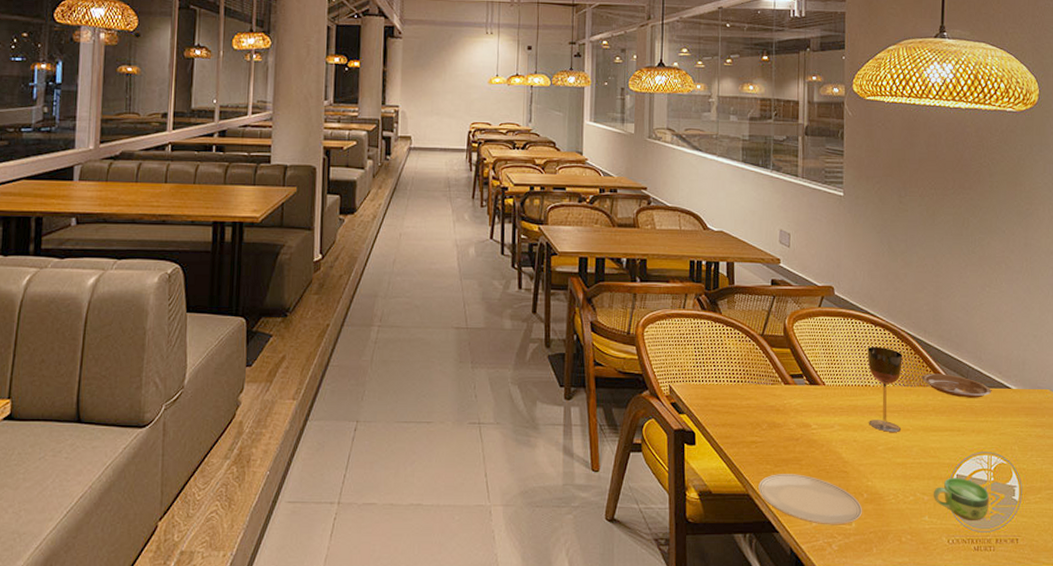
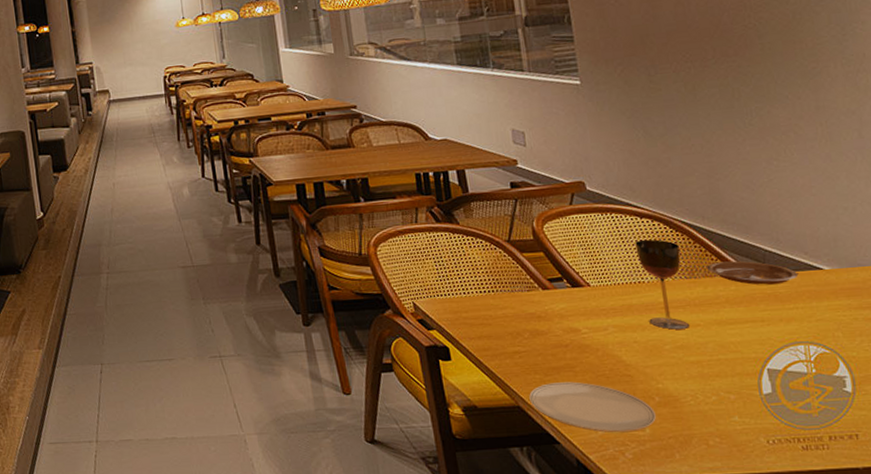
cup: present [933,477,990,520] -> none [740,371,814,418]

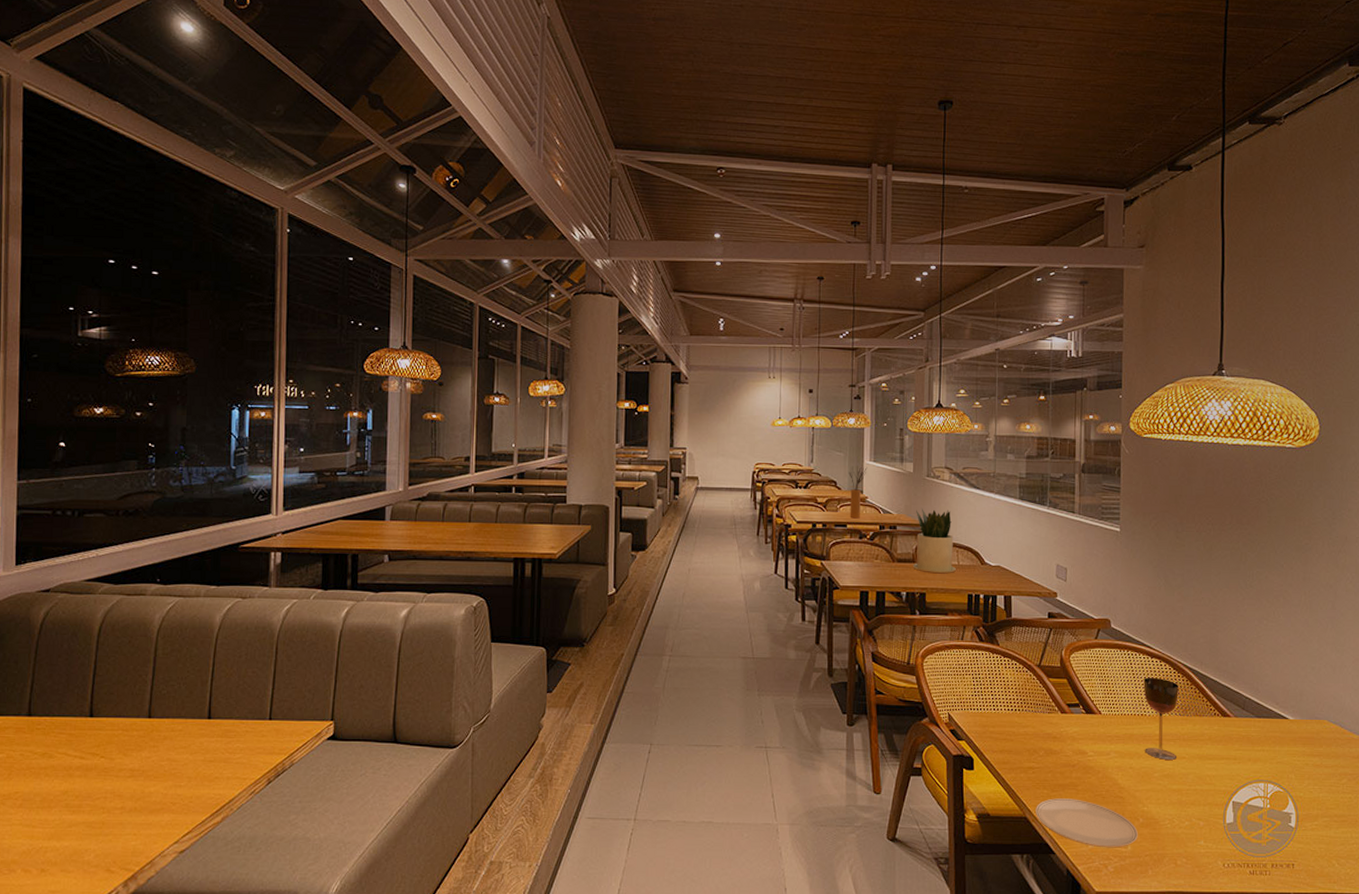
vase: none [264,55,284,110] -> present [849,466,867,519]
planter: none [344,87,399,157] -> present [912,508,957,574]
plate: present [707,261,799,285] -> none [1198,704,1269,728]

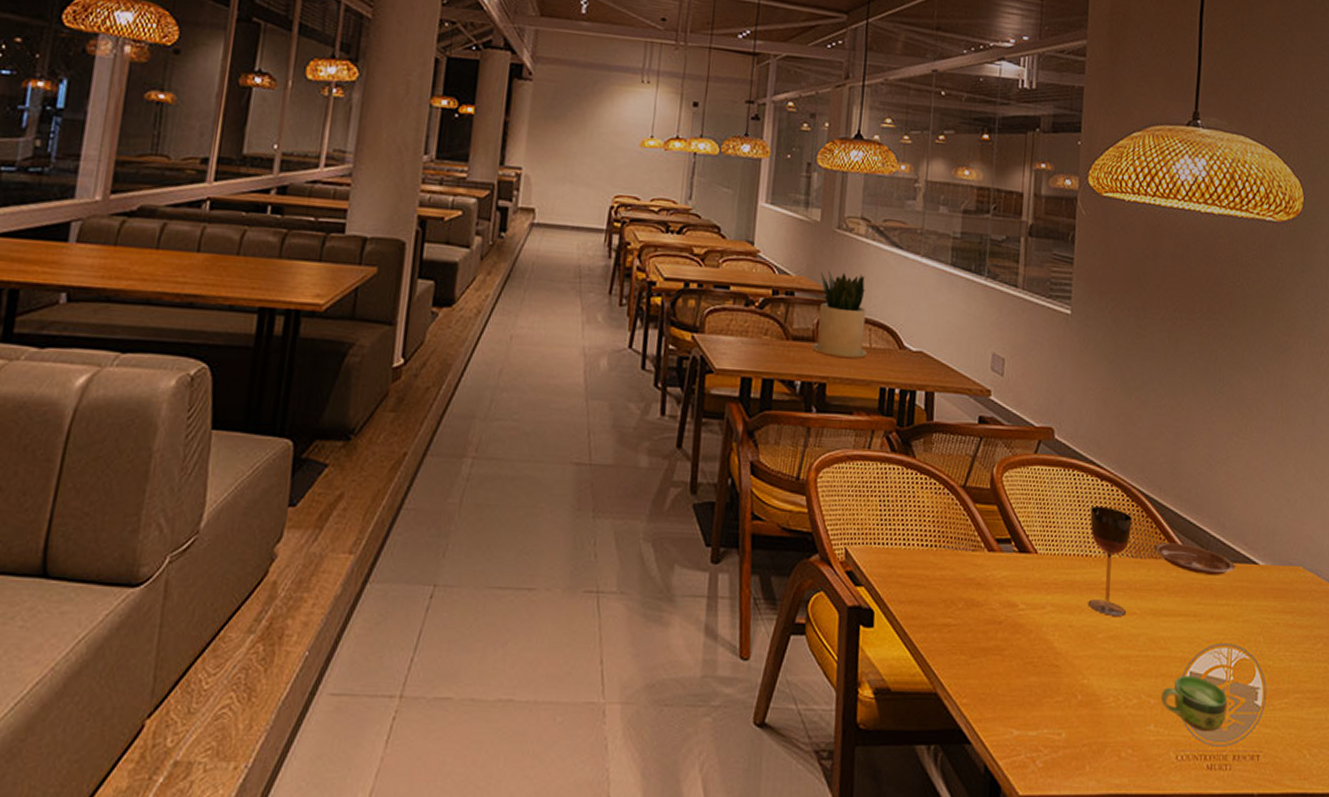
vase: present [849,466,867,519] -> none [734,207,762,279]
plate: present [1035,798,1139,848] -> none [949,667,1076,735]
plate: none [1198,704,1269,728] -> present [1154,542,1236,575]
cup: none [1208,804,1266,846] -> present [1160,675,1228,731]

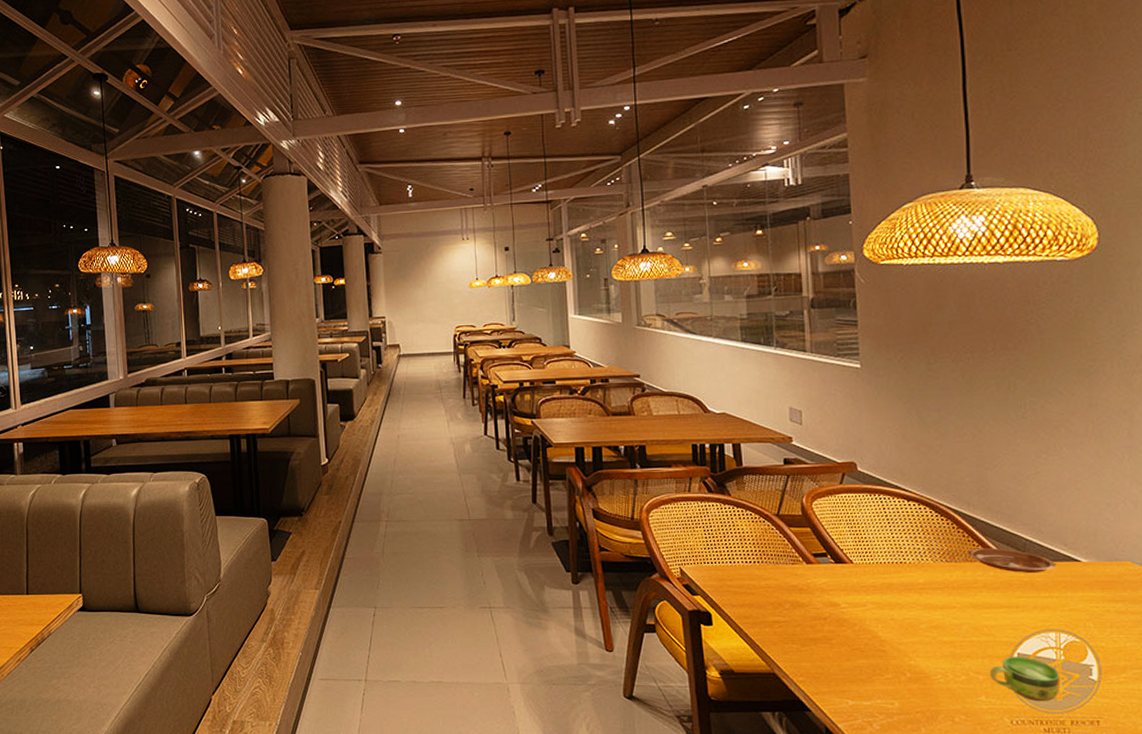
planter: present [811,269,868,359] -> none [628,358,678,425]
wineglass: present [1088,505,1132,616] -> none [900,522,947,610]

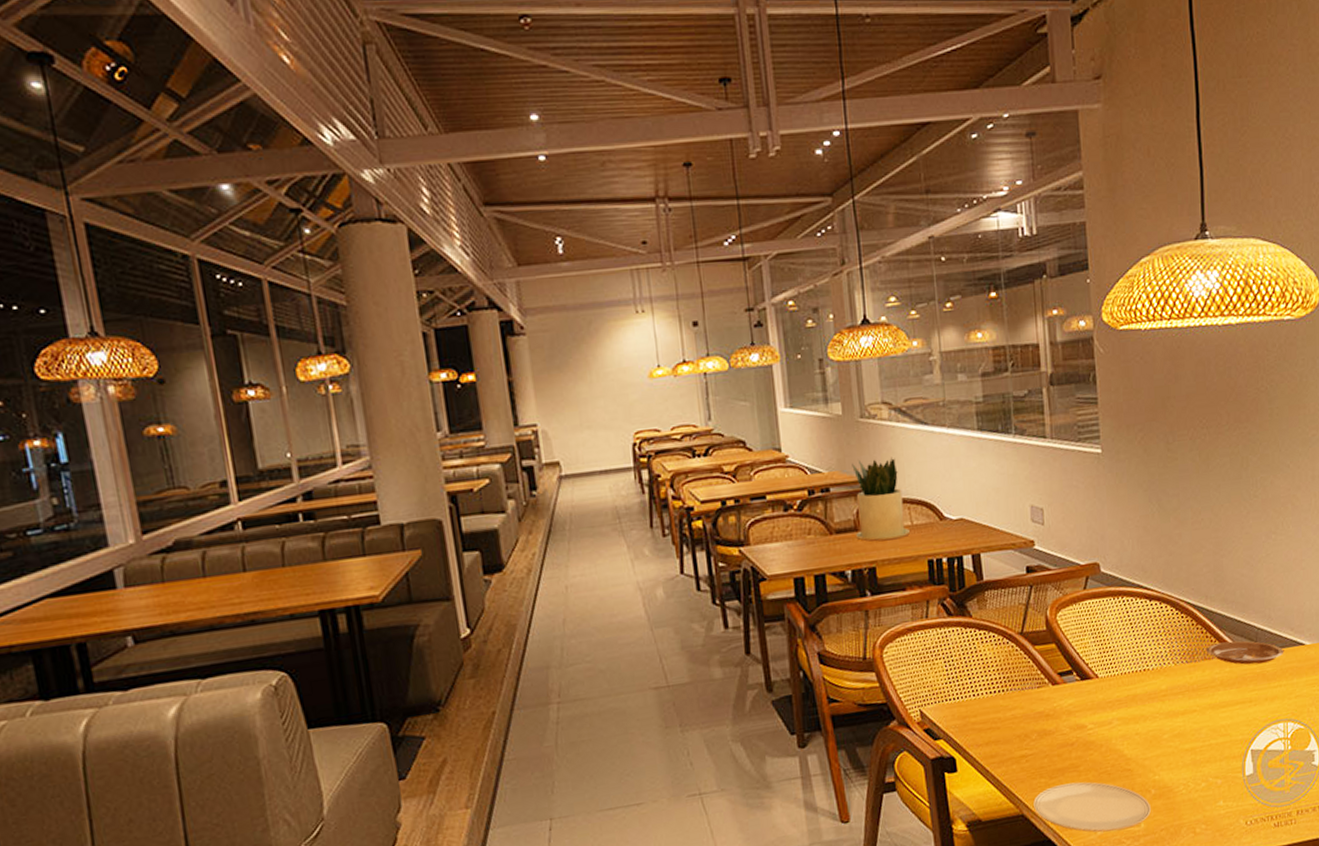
planter: none [628,358,678,425] -> present [852,457,911,542]
plate: none [785,653,907,705] -> present [1033,782,1152,833]
cup: present [989,656,1060,701] -> none [1226,752,1288,797]

